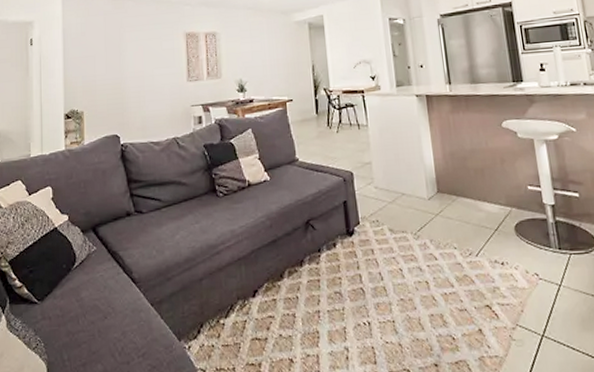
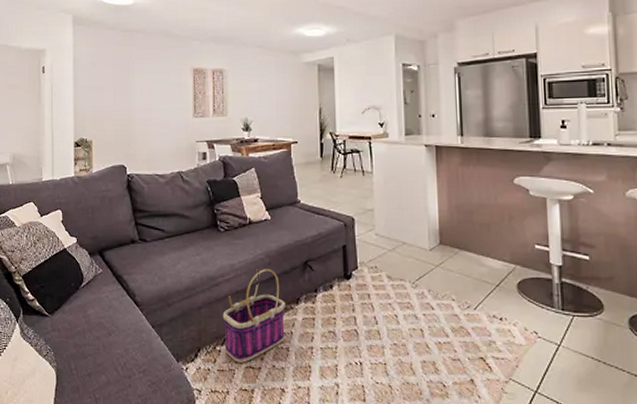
basket: none [225,232,291,335] -> present [222,269,286,363]

